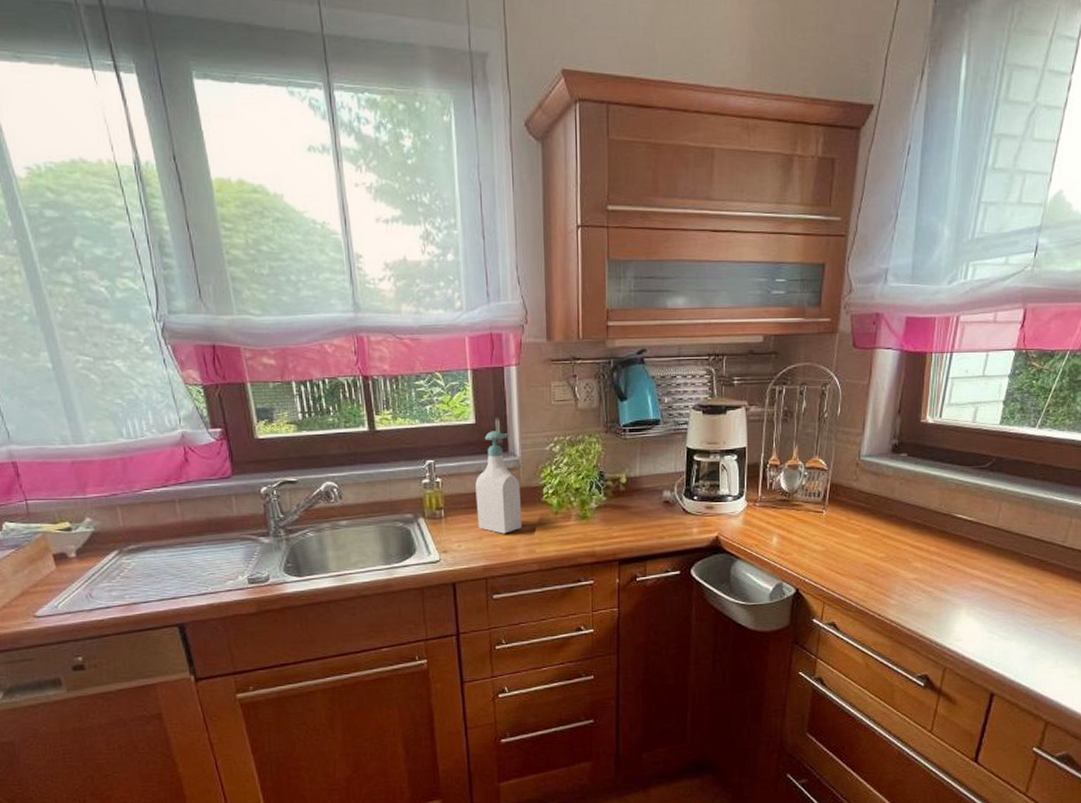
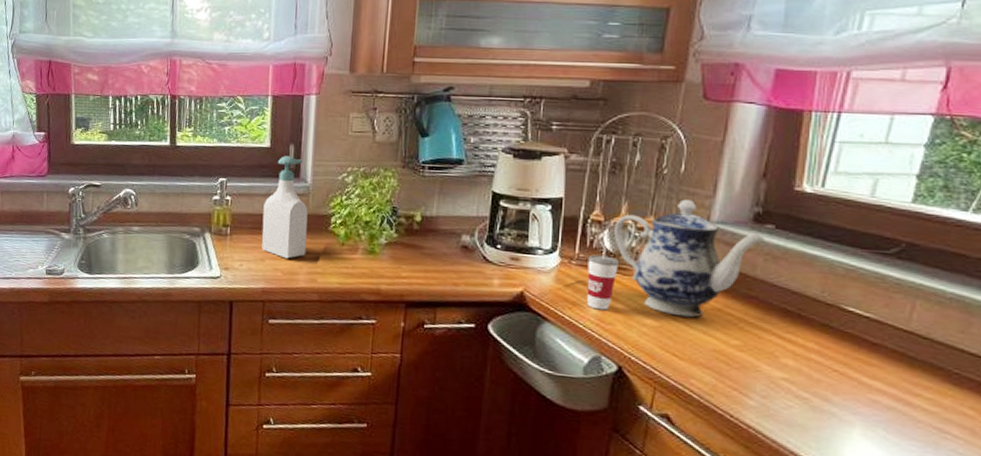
cup: none [769,482,794,543] -> present [586,241,620,311]
teapot: none [789,438,900,540] -> present [614,199,765,318]

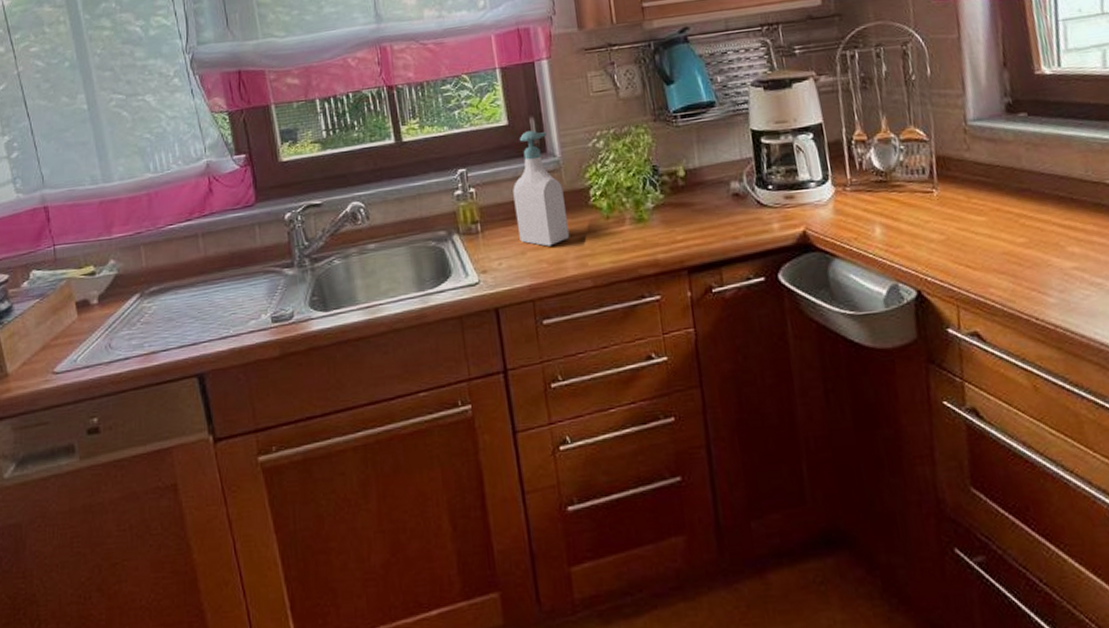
cup: present [586,241,620,311] -> none [861,161,895,235]
teapot: present [614,199,765,318] -> none [879,102,1021,225]

